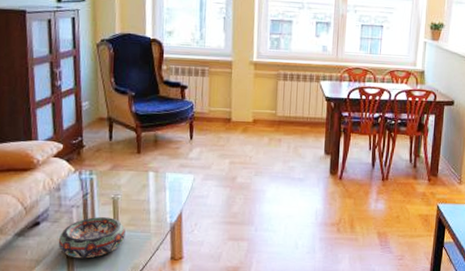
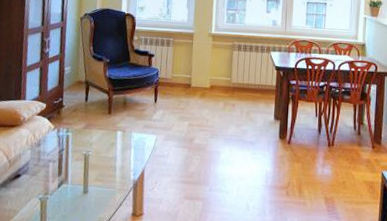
decorative bowl: present [58,217,126,259] -> none [34,172,94,211]

